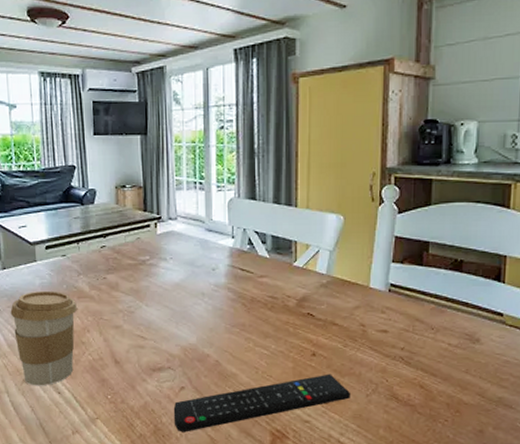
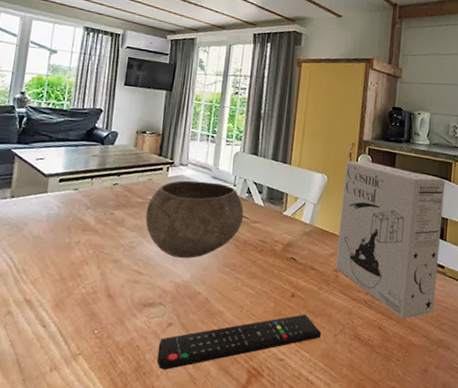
coffee cup: present [10,290,77,386] -> none [8,221,80,319]
bowl: none [139,236,247,320] -> present [145,180,244,258]
cereal box: none [362,195,501,376] -> present [336,161,445,319]

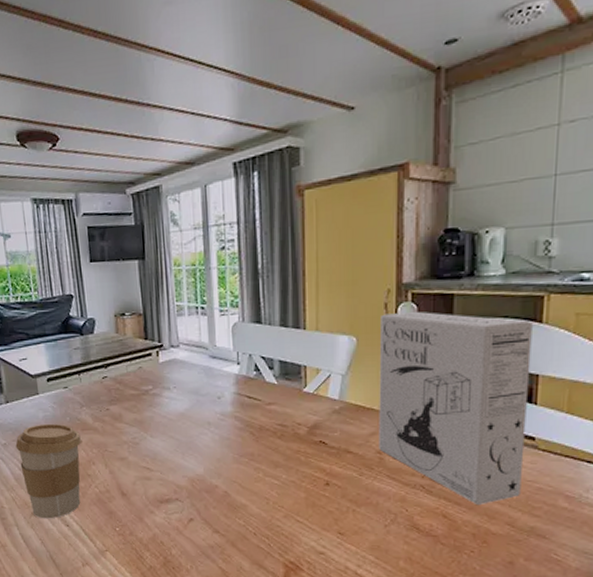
coffee cup: none [8,221,80,319] -> present [15,423,81,519]
bowl: present [145,180,244,258] -> none [142,362,254,450]
remote control: present [157,314,321,370] -> none [182,504,367,564]

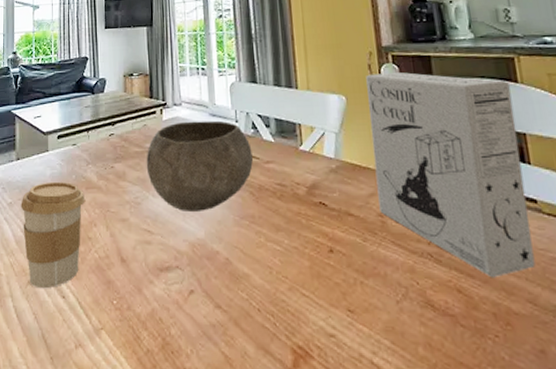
bowl: none [142,362,254,450] -> present [146,120,253,211]

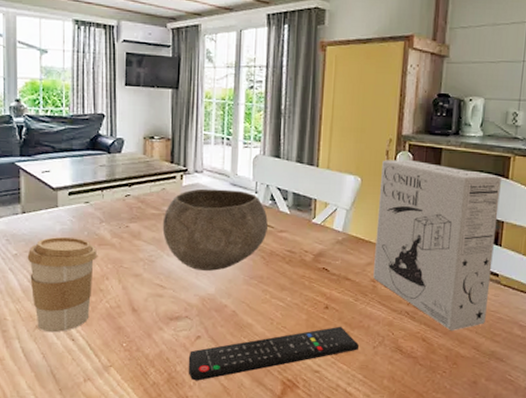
remote control: none [182,274,378,348] -> present [188,326,359,381]

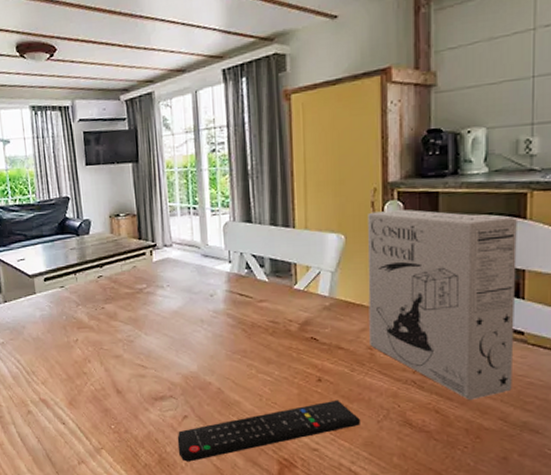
coffee cup: present [27,236,97,333] -> none [13,322,77,417]
bowl: present [162,188,268,271] -> none [137,261,246,348]

